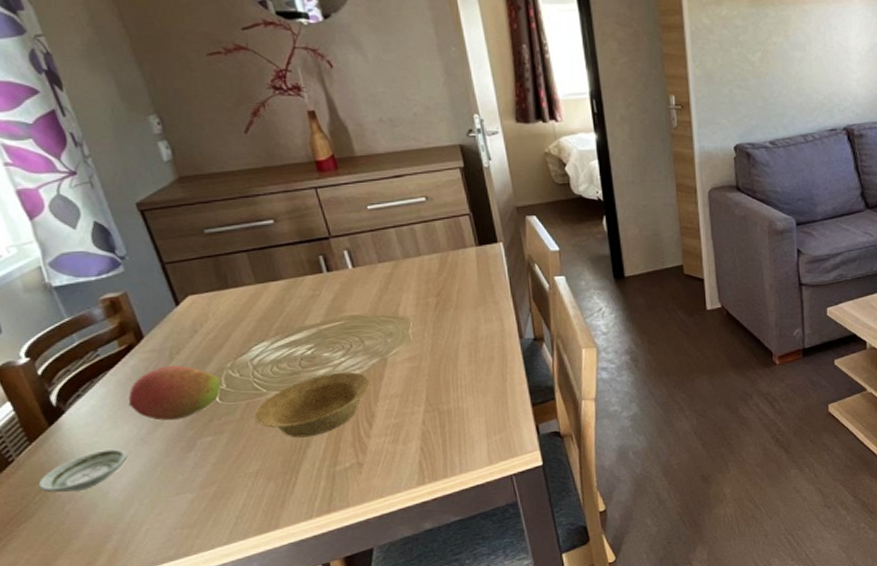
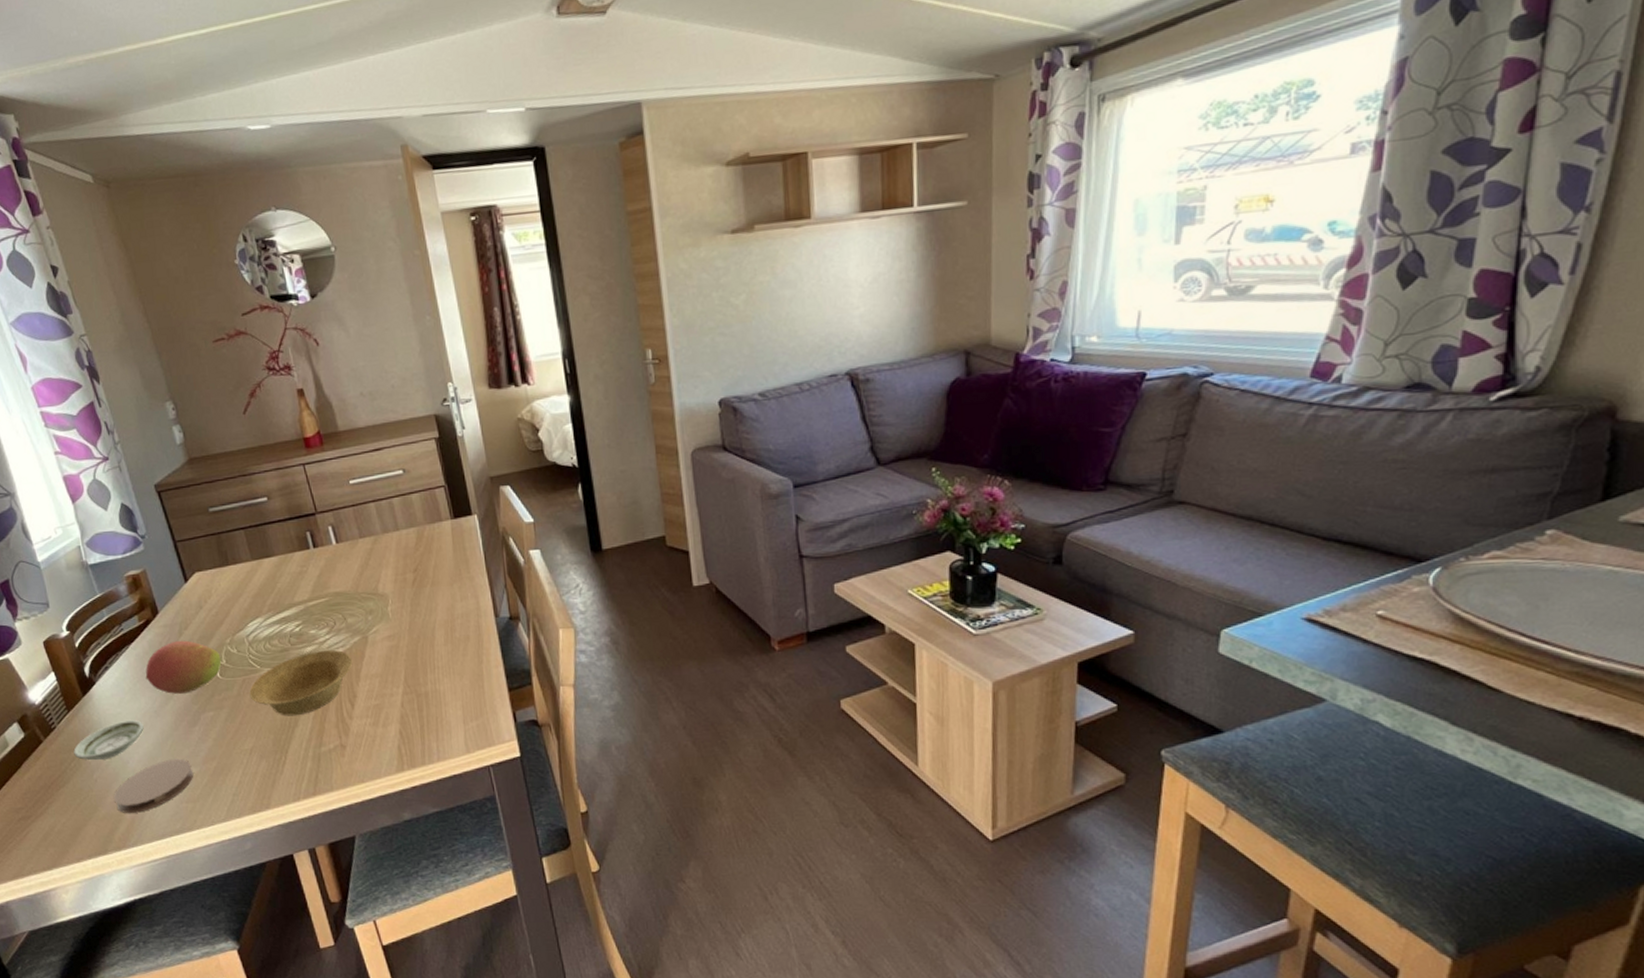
coaster: none [90,485,190,544] -> present [113,758,194,813]

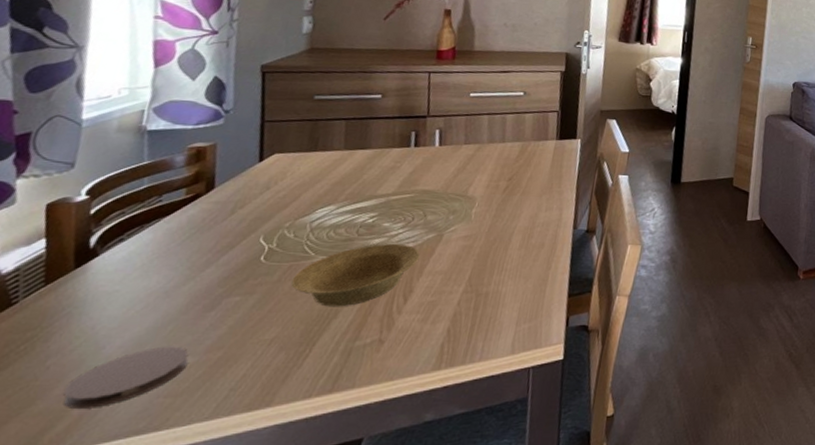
saucer: present [73,720,144,760] -> none [30,300,144,343]
fruit: present [145,640,222,694] -> none [168,219,273,275]

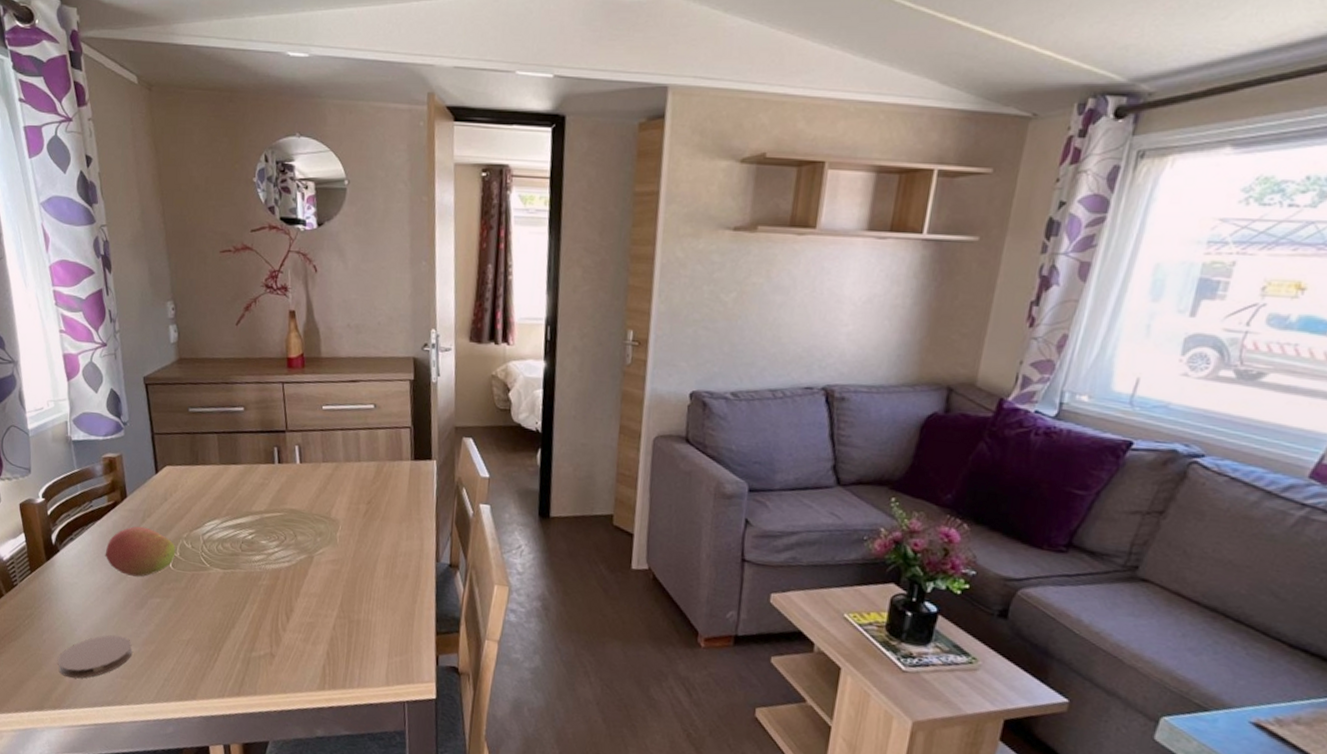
fruit: none [168,219,273,275] -> present [105,526,176,577]
bowl: present [291,243,420,307] -> none [195,560,296,619]

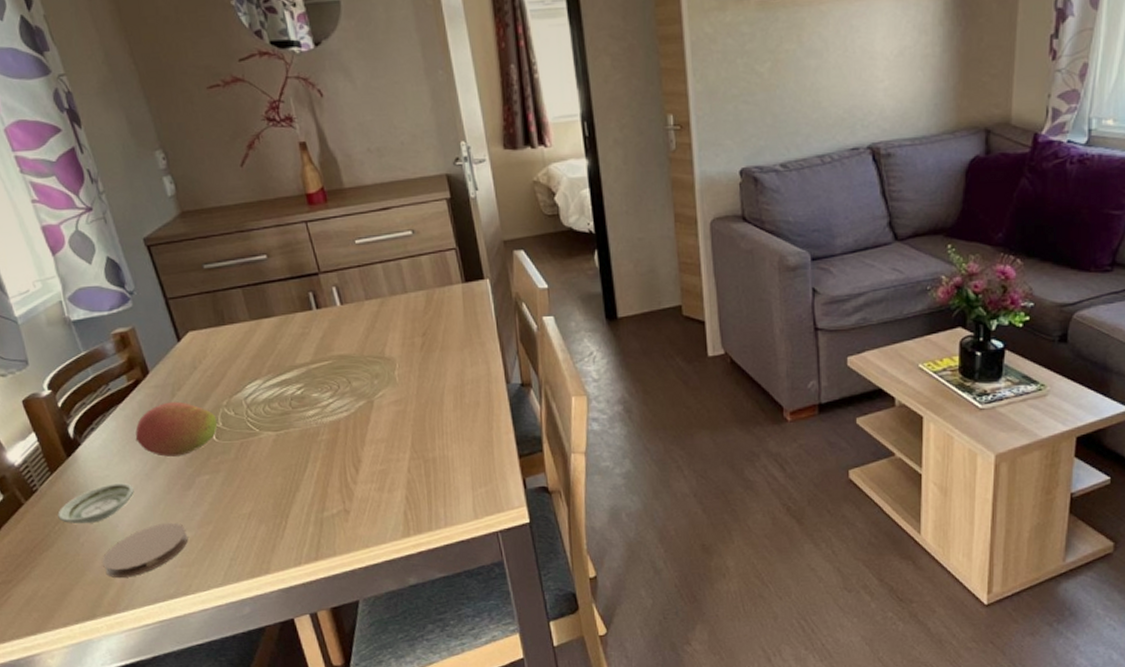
saucer: none [29,591,96,624] -> present [57,483,134,523]

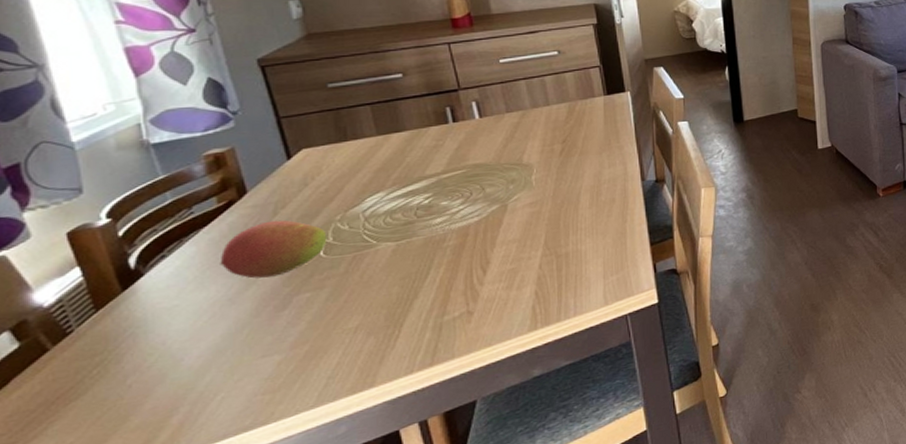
saucer: present [57,483,134,523] -> none [99,311,211,365]
coaster: present [101,522,188,578] -> none [154,347,276,419]

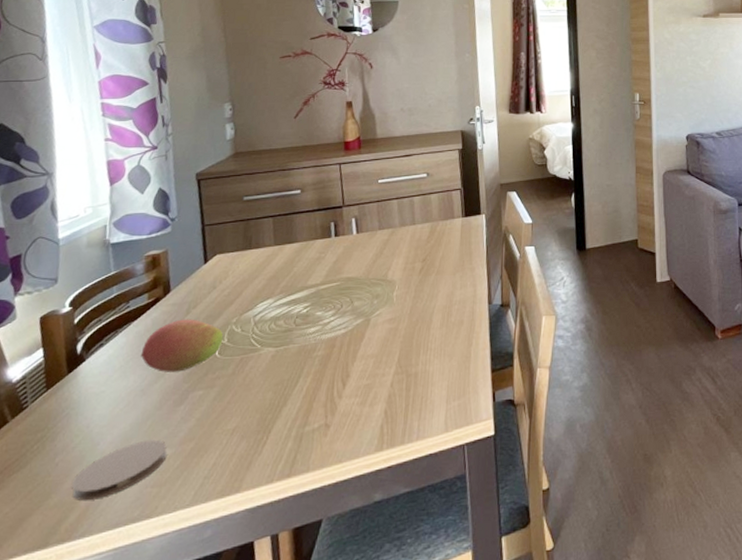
coaster: none [154,347,276,419] -> present [71,439,168,500]

